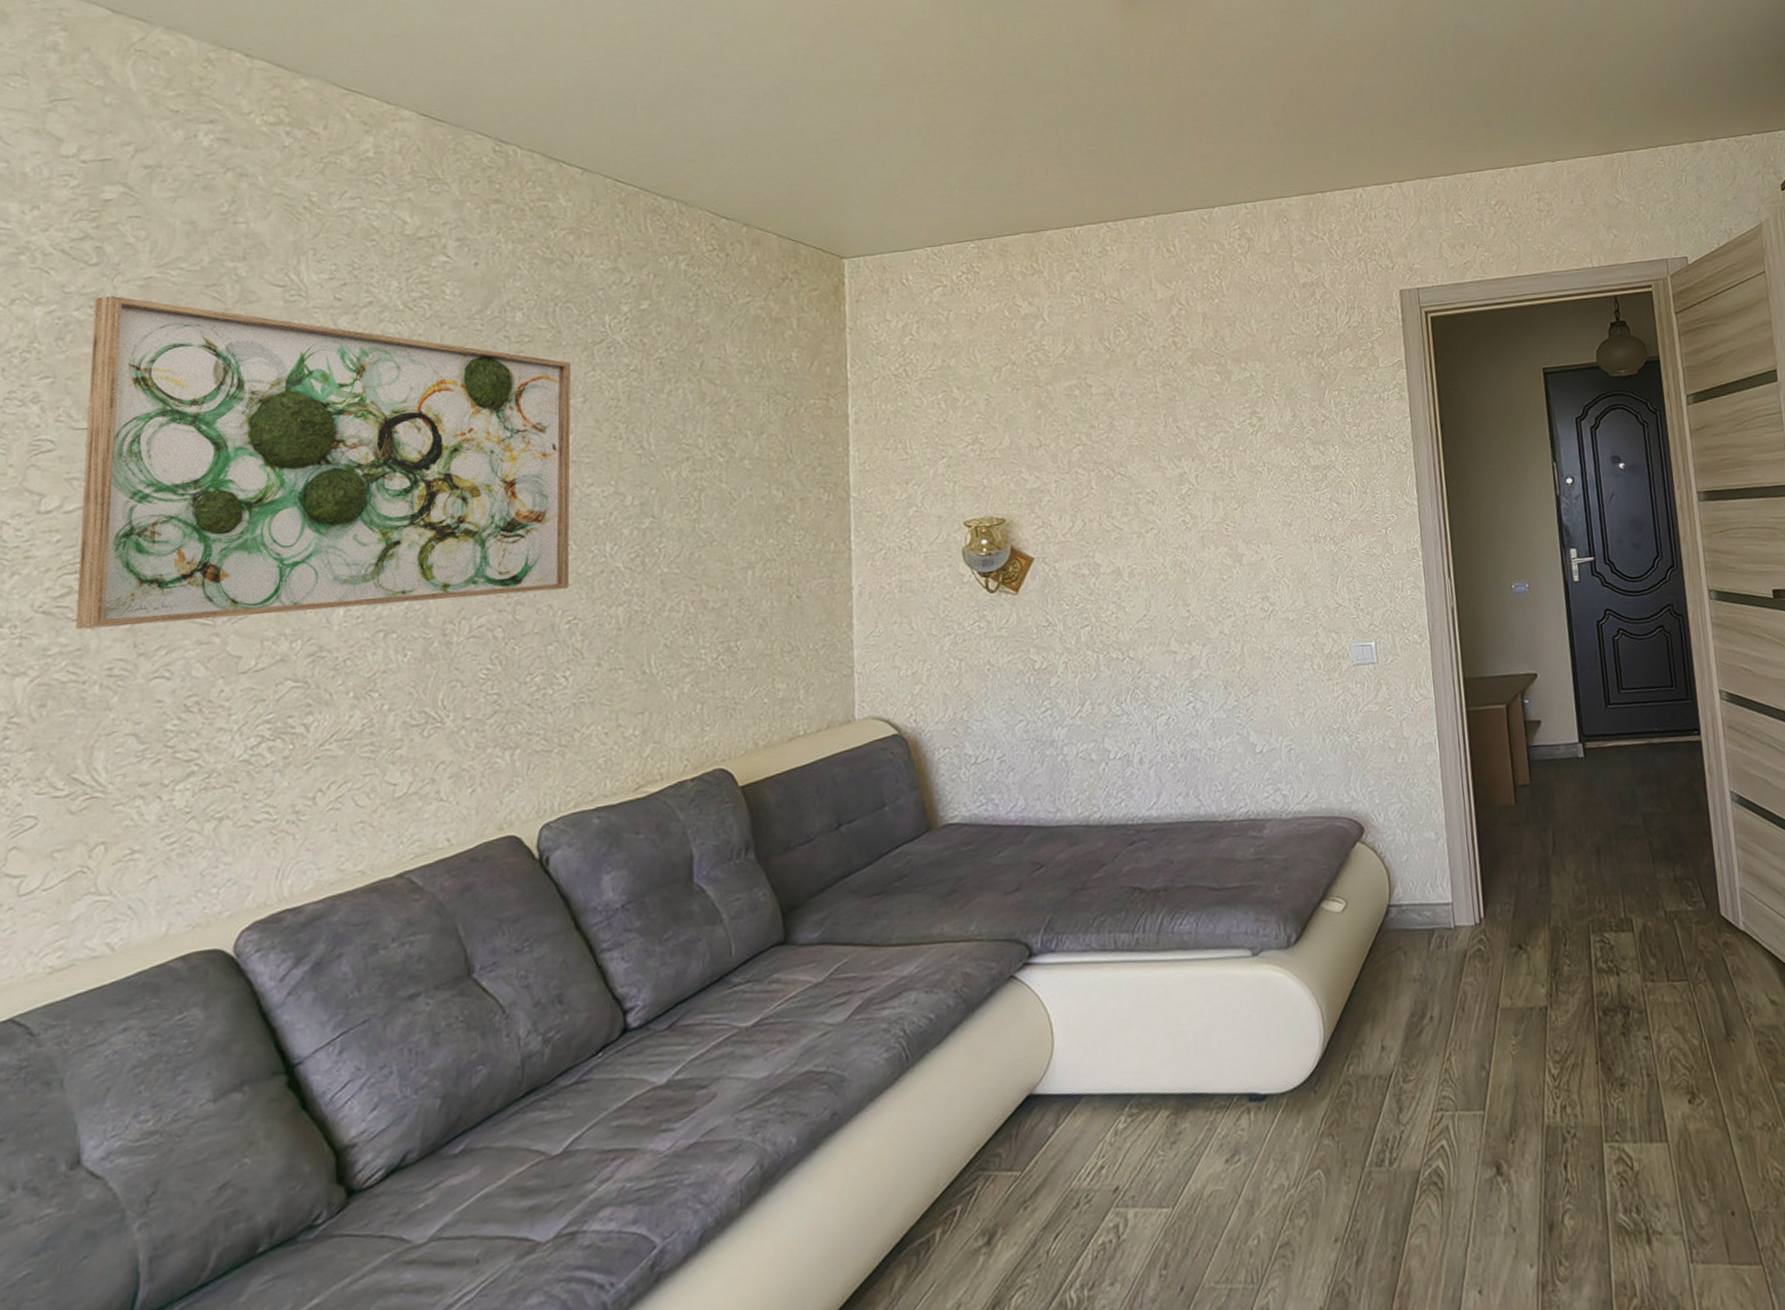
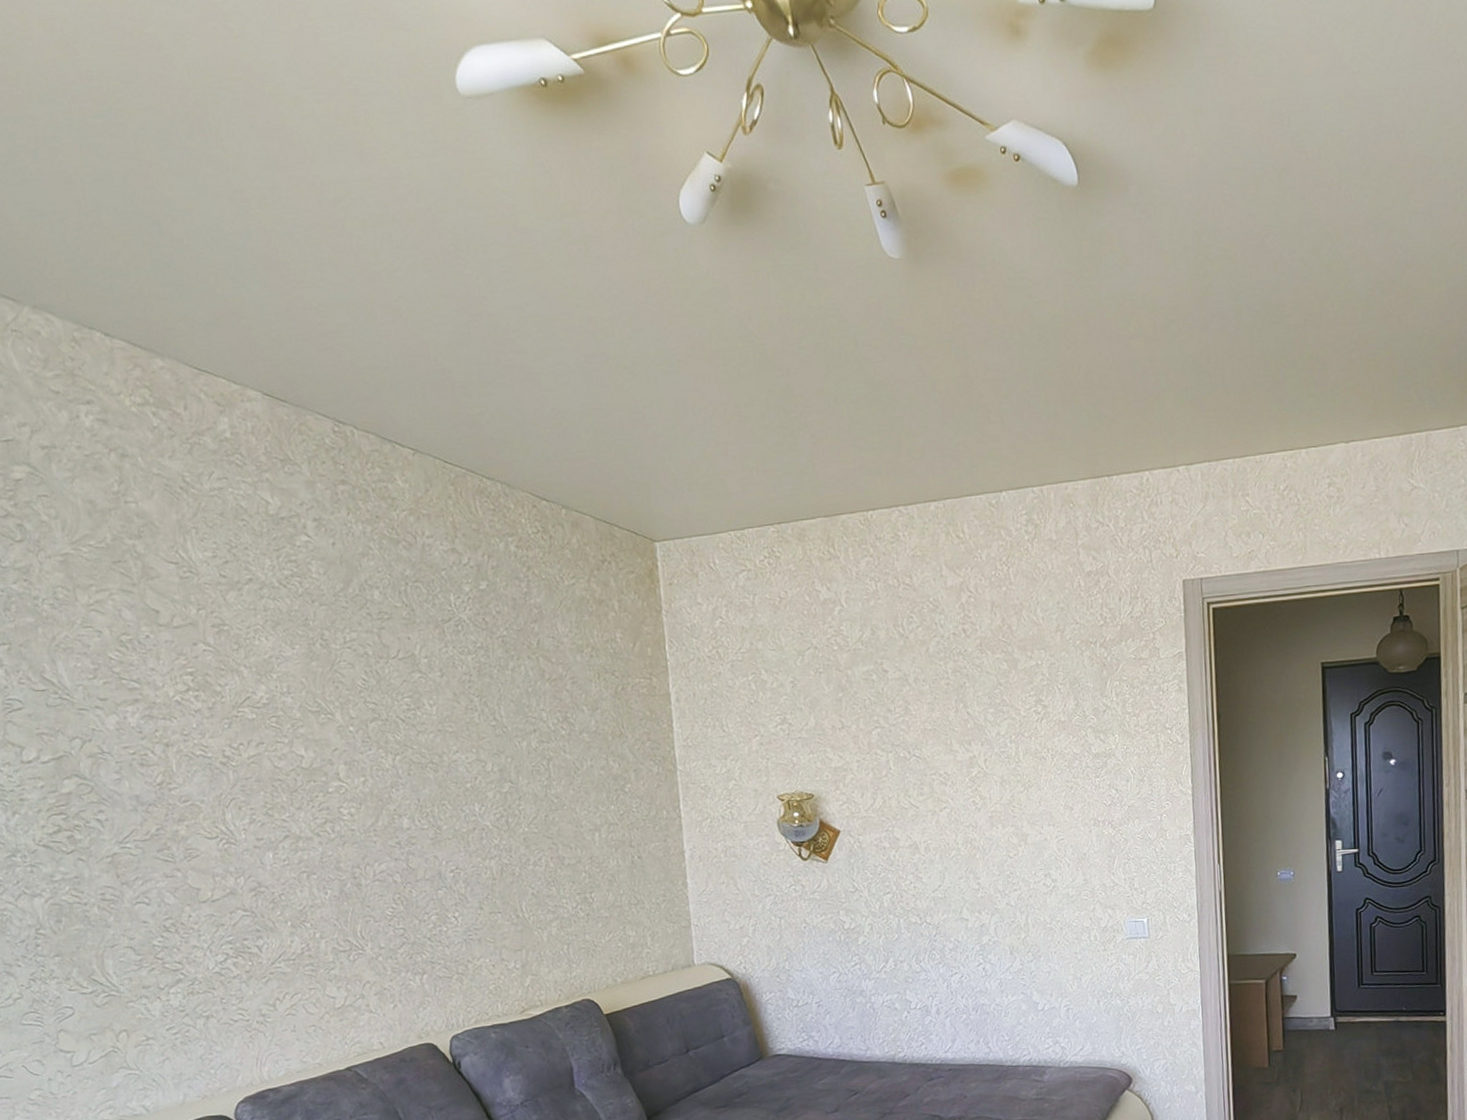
wall art: present [75,295,571,630] -> none [26,570,449,861]

